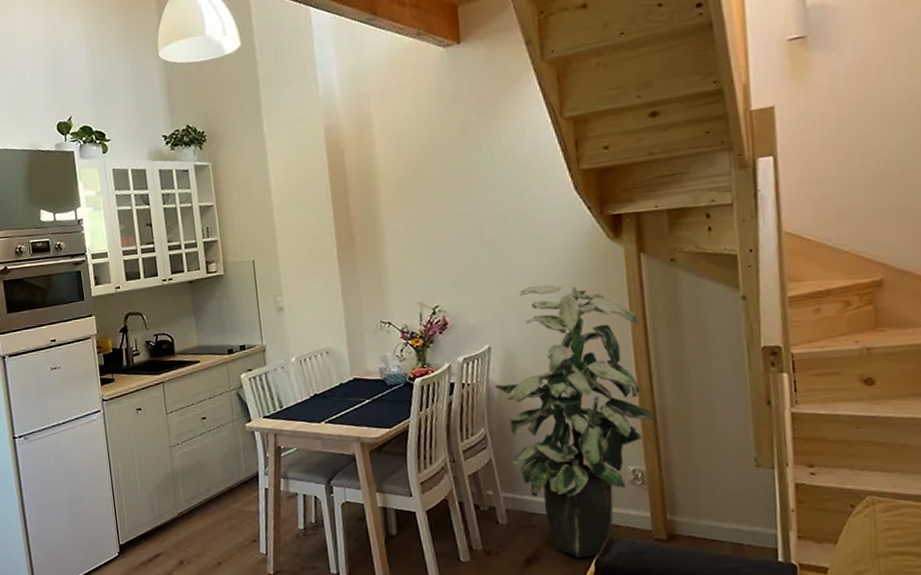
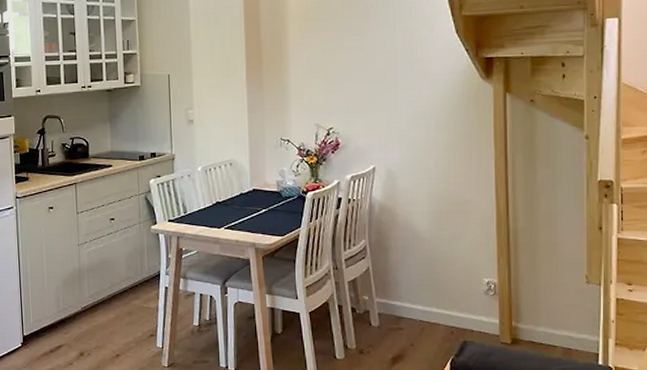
indoor plant: present [494,284,656,558] -> none [375,114,509,358]

